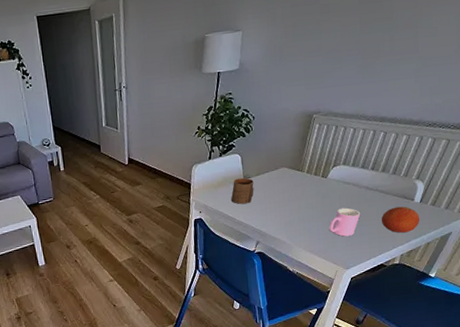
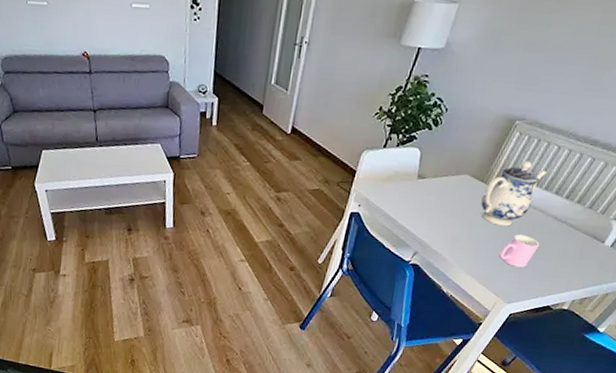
cup: present [231,177,254,205] -> none [397,176,428,208]
teapot: none [302,145,350,205] -> present [481,160,547,226]
fruit: present [382,206,420,233] -> none [561,246,606,277]

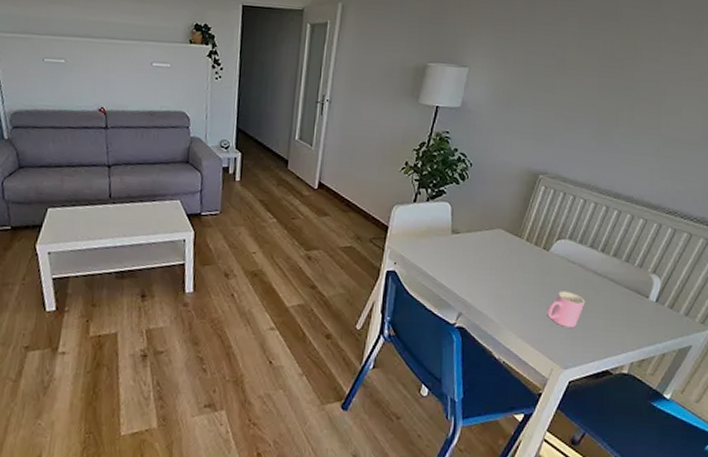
teapot: present [481,160,547,226] -> none [519,214,578,283]

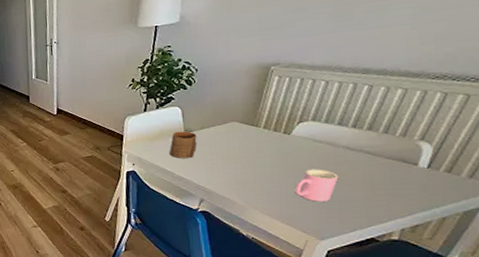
cup: none [434,231,463,264] -> present [170,131,197,159]

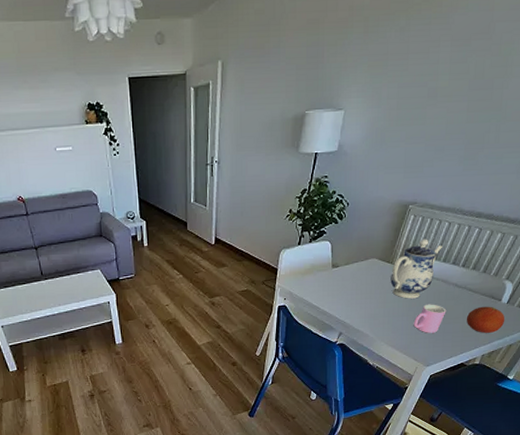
cup: present [170,131,197,159] -> none [318,266,342,294]
teapot: none [257,99,321,164] -> present [390,239,442,299]
fruit: none [370,171,429,203] -> present [467,306,505,333]

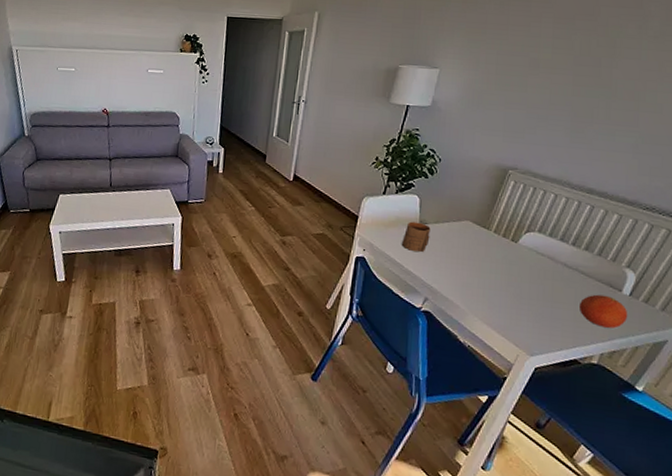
cup: none [318,266,342,294] -> present [402,221,431,253]
teapot: present [390,239,442,299] -> none [486,207,548,273]
cup: present [413,304,447,333] -> none [513,281,554,317]

